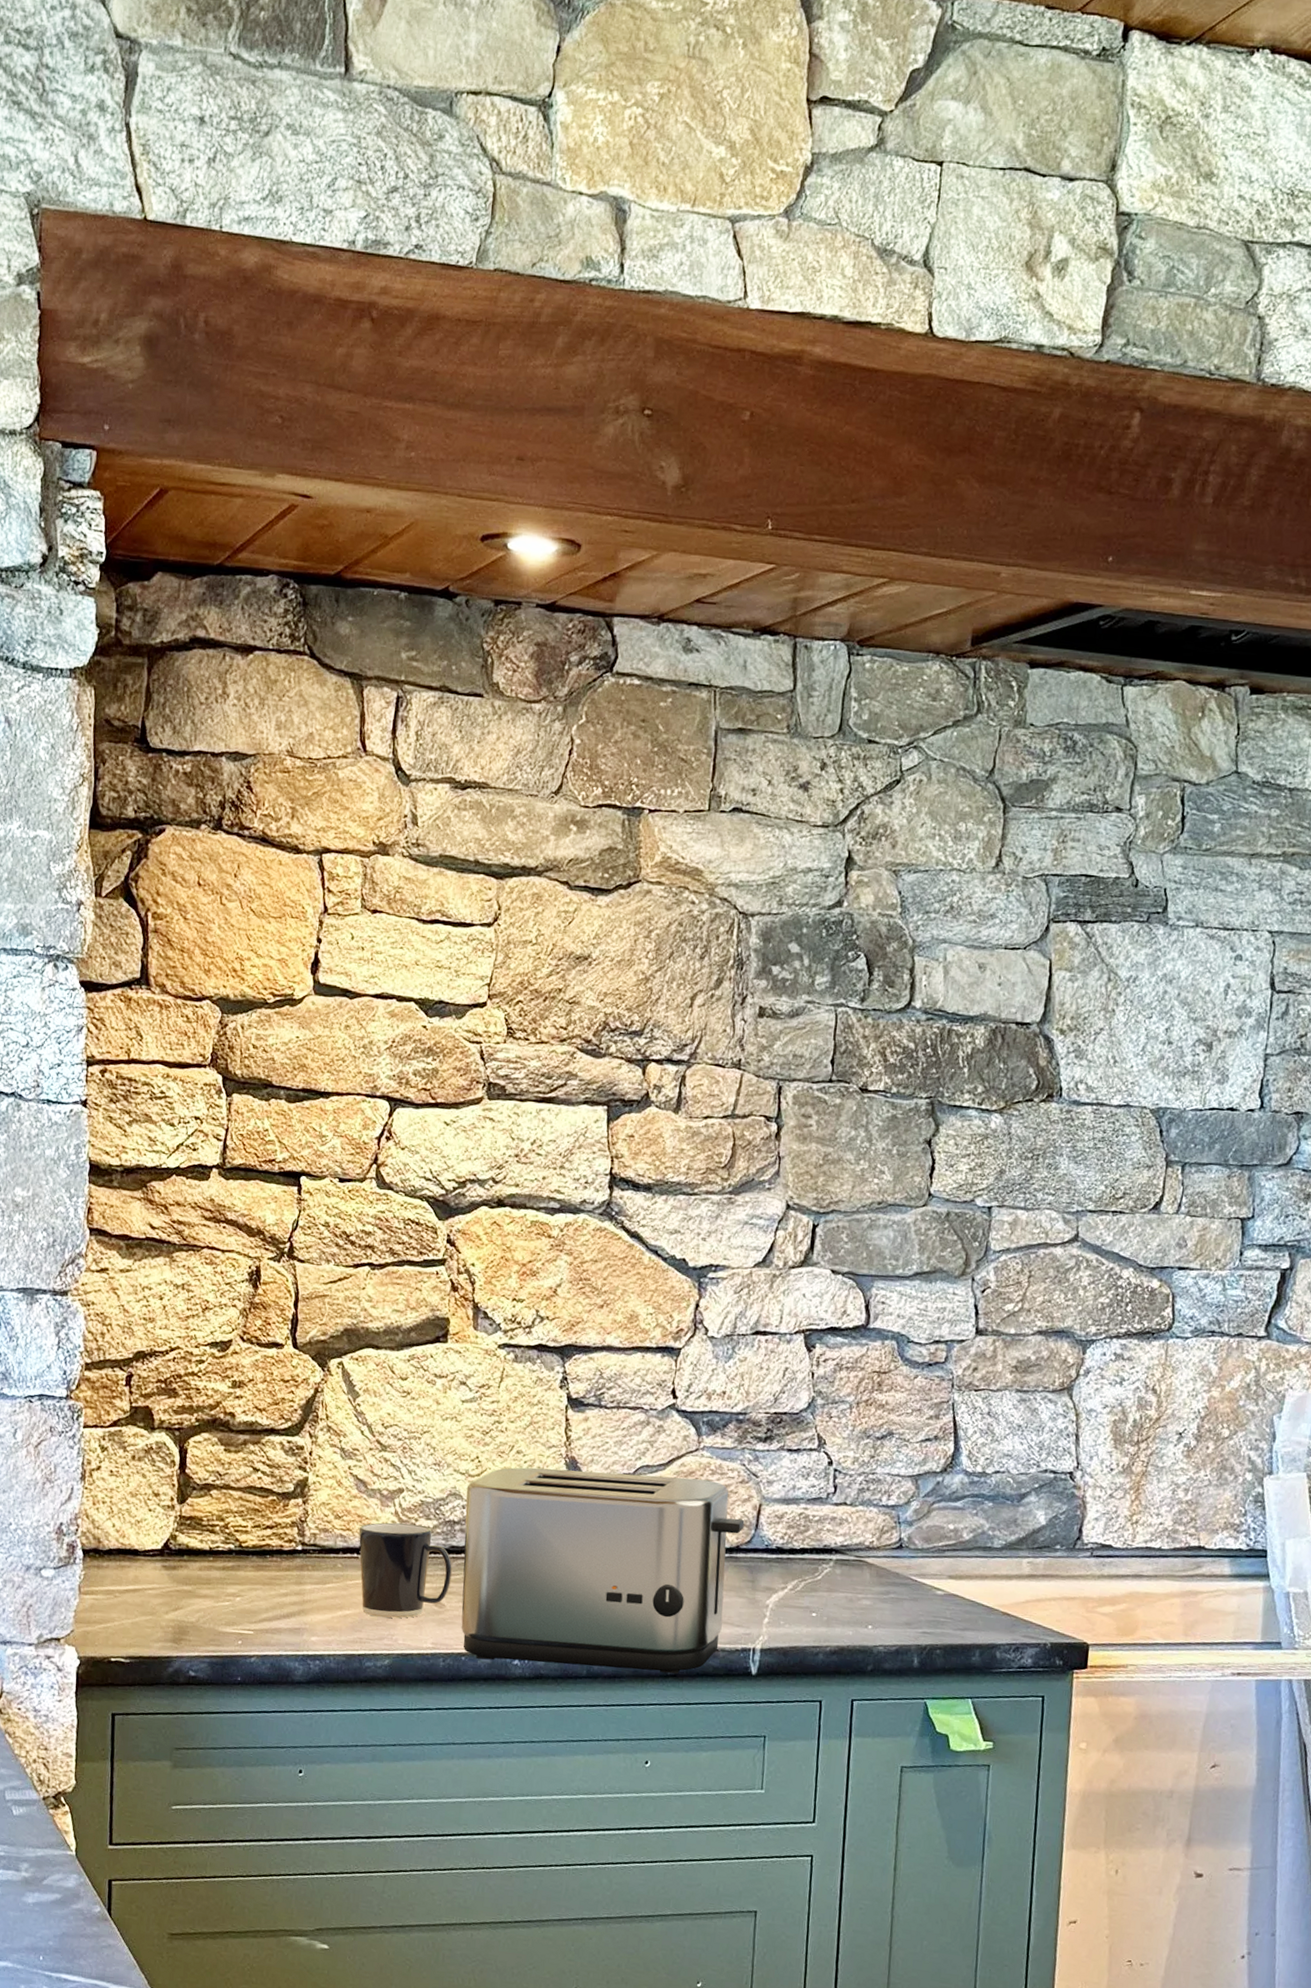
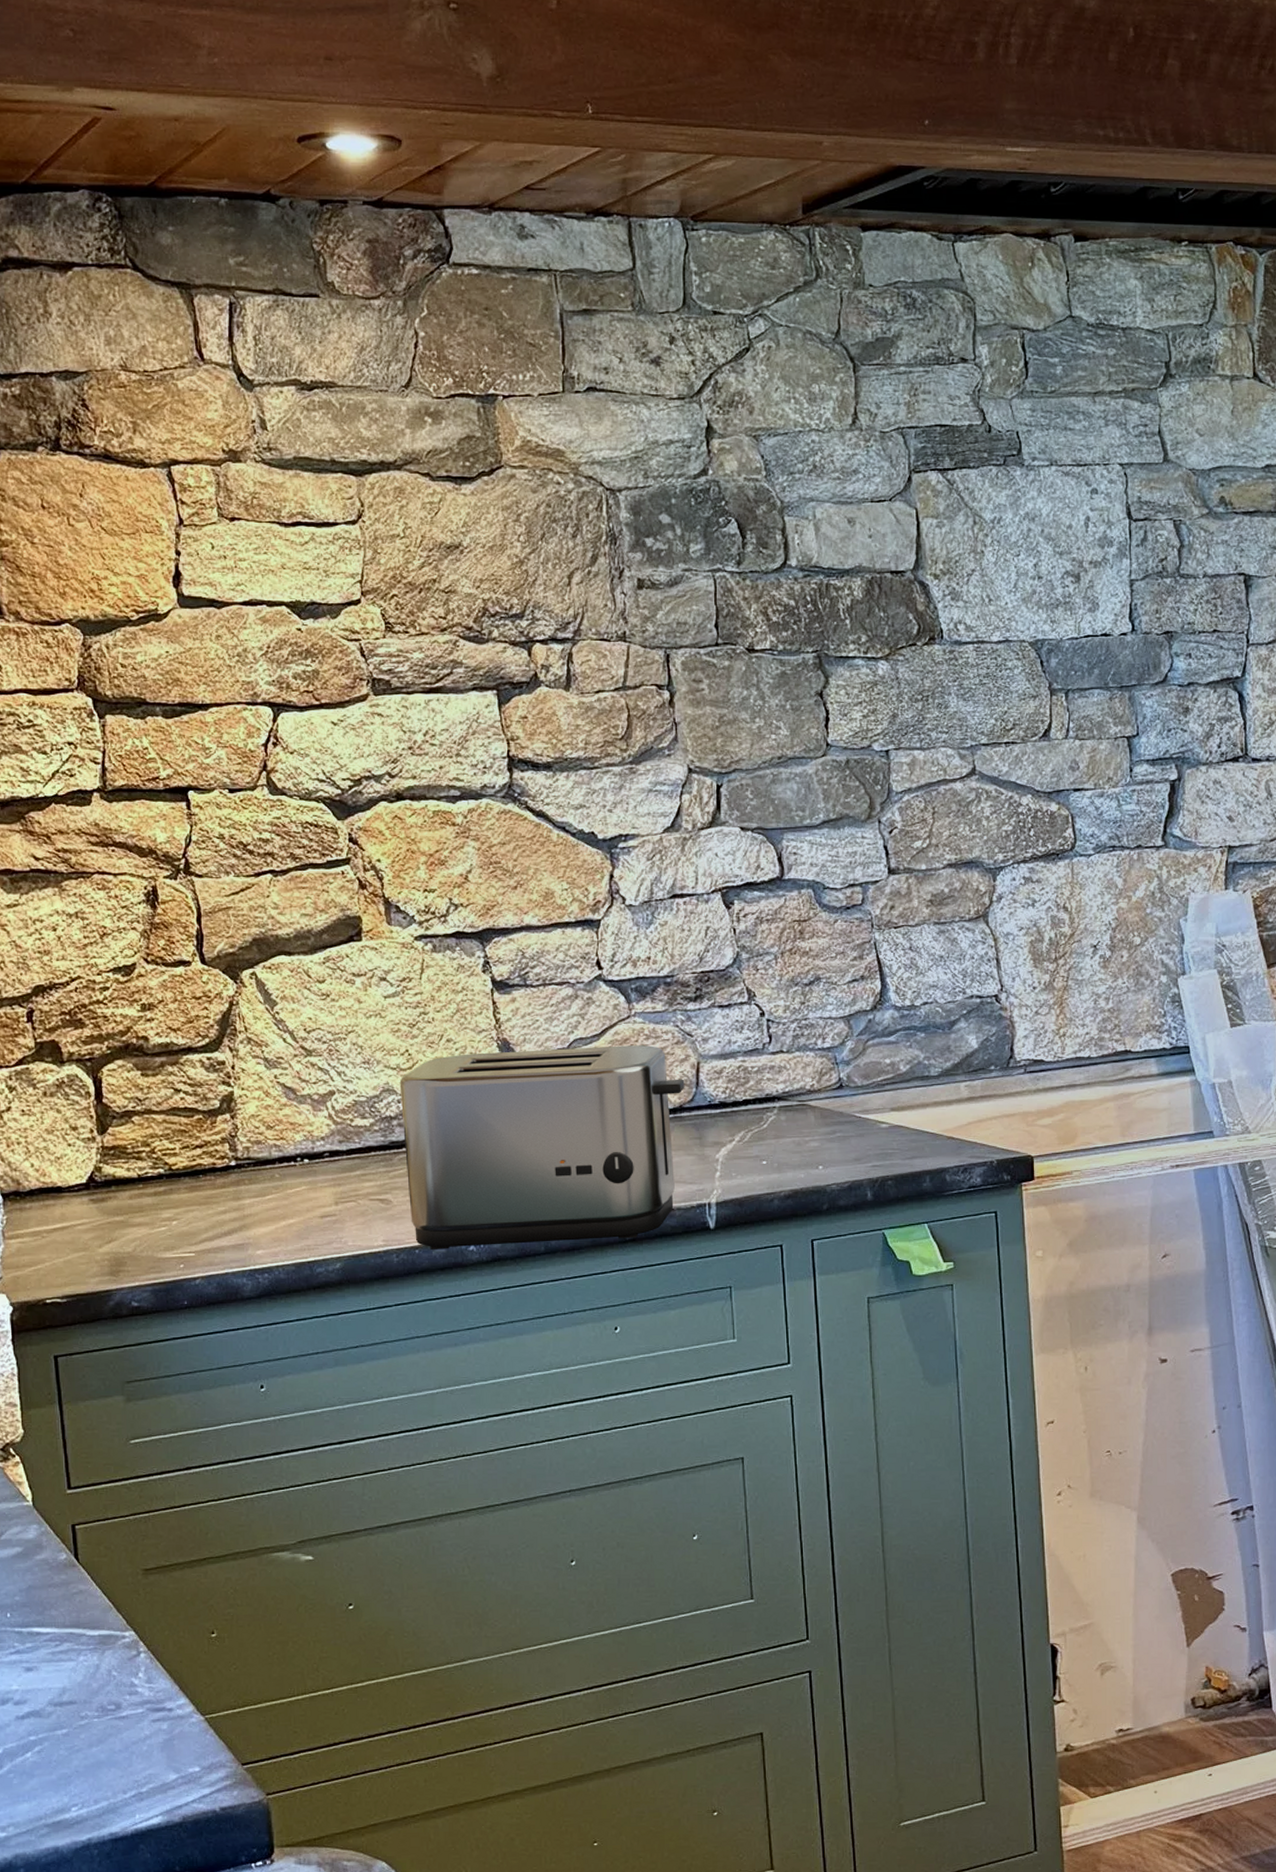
mug: present [358,1522,452,1619] -> none [293,1124,395,1222]

